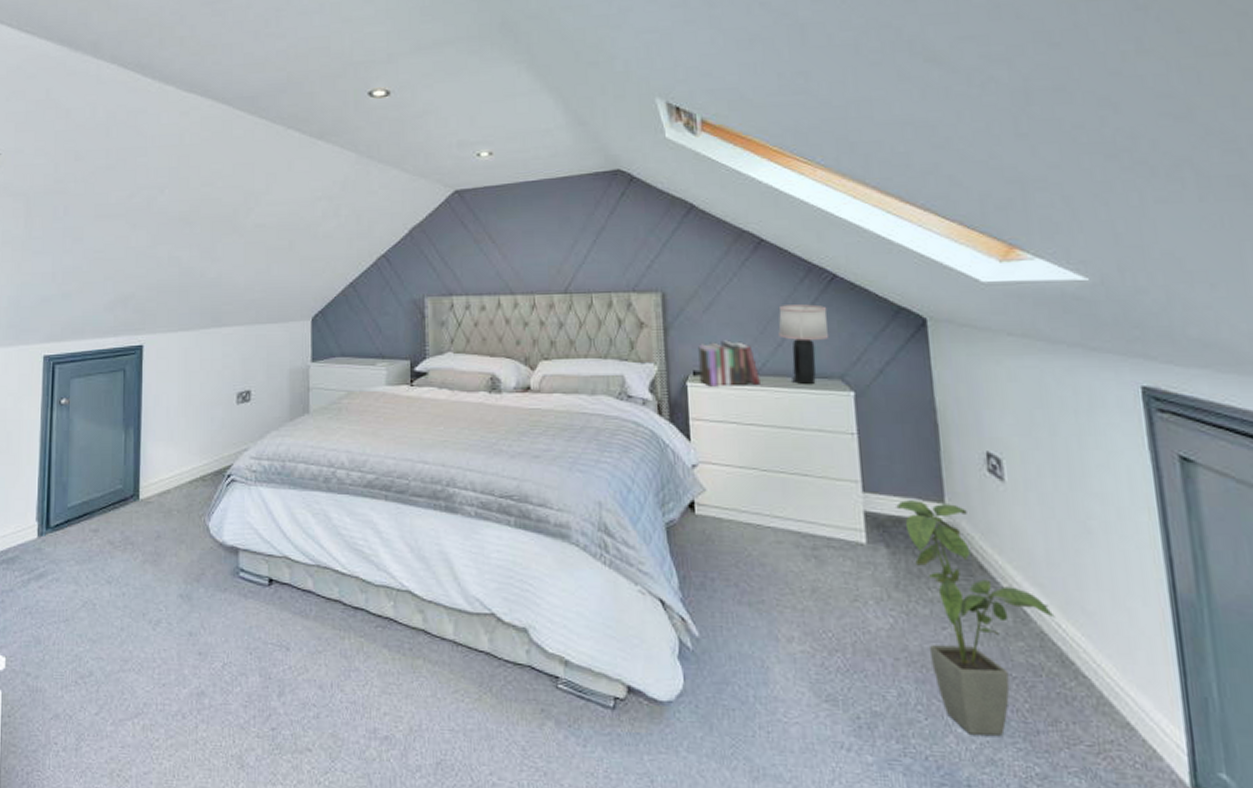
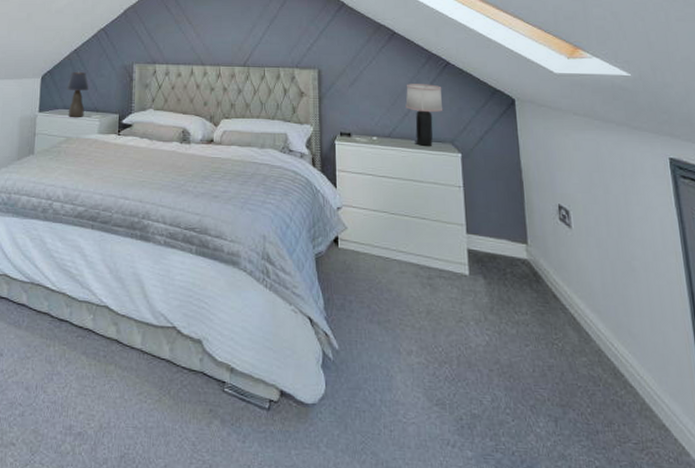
table lamp: none [343,309,371,368] -> present [67,71,89,118]
books: present [698,340,760,388] -> none [345,109,391,147]
house plant: present [896,500,1055,736] -> none [491,241,609,435]

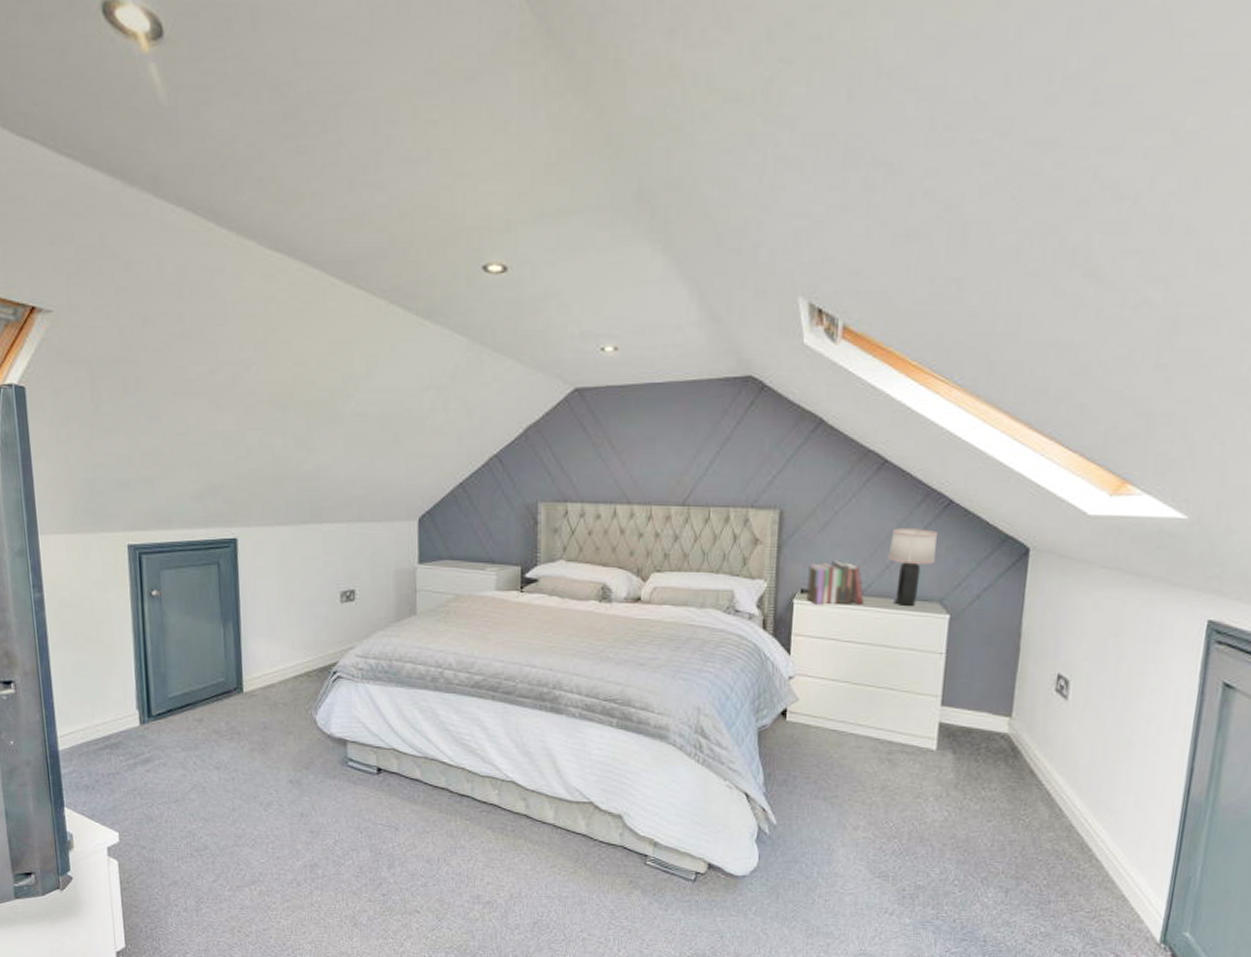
table lamp: present [67,71,89,118] -> none [452,511,481,571]
books: none [345,109,391,147] -> present [807,560,864,606]

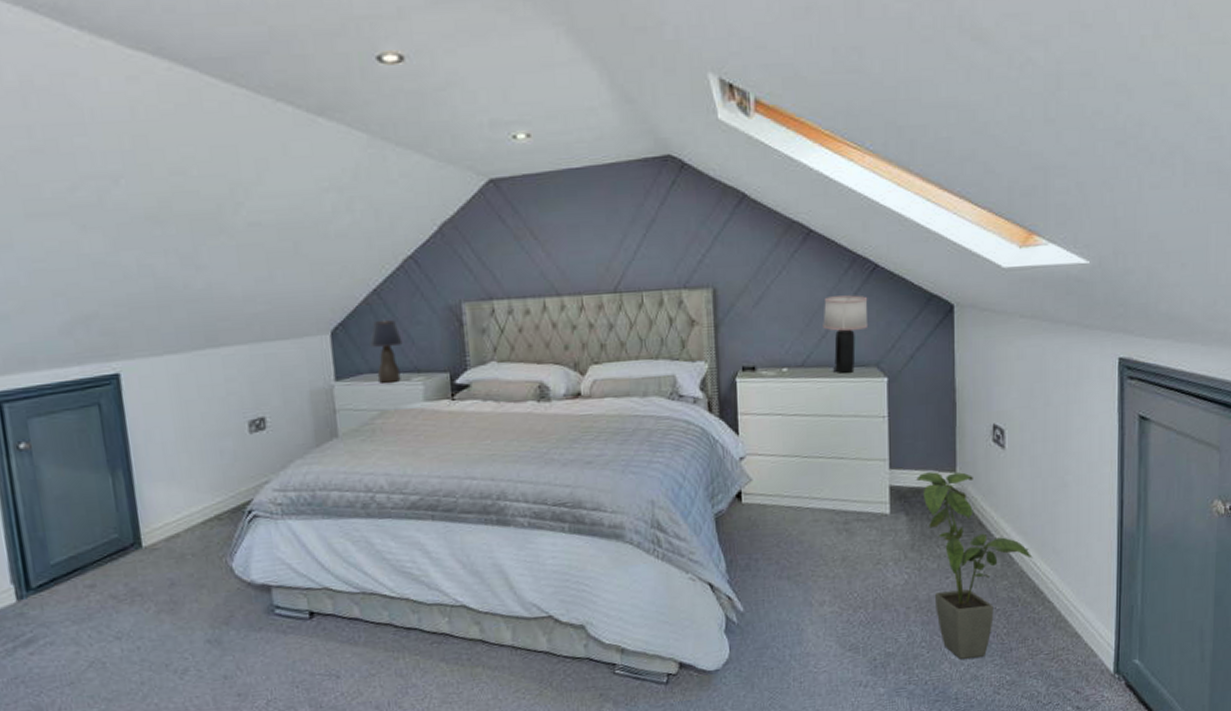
table lamp: none [452,511,481,571] -> present [370,319,403,384]
books: present [807,560,864,606] -> none [747,334,804,382]
house plant: none [968,714,1085,904] -> present [916,472,1033,659]

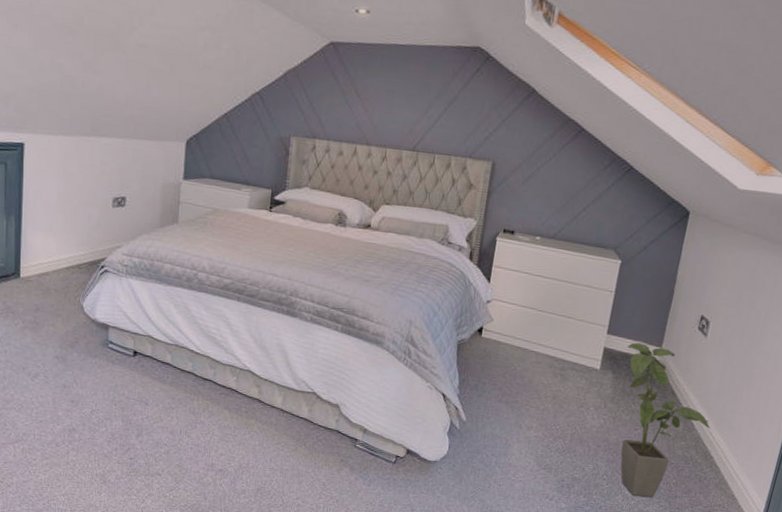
table lamp: present [370,319,403,384] -> none [215,138,240,190]
table lamp: present [823,295,869,374] -> none [576,186,619,252]

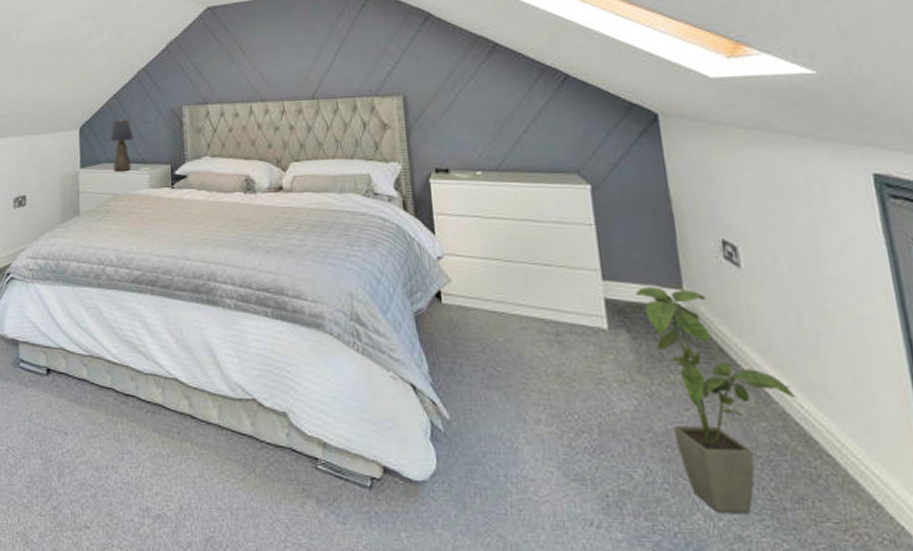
table lamp: none [215,138,240,190] -> present [109,119,134,172]

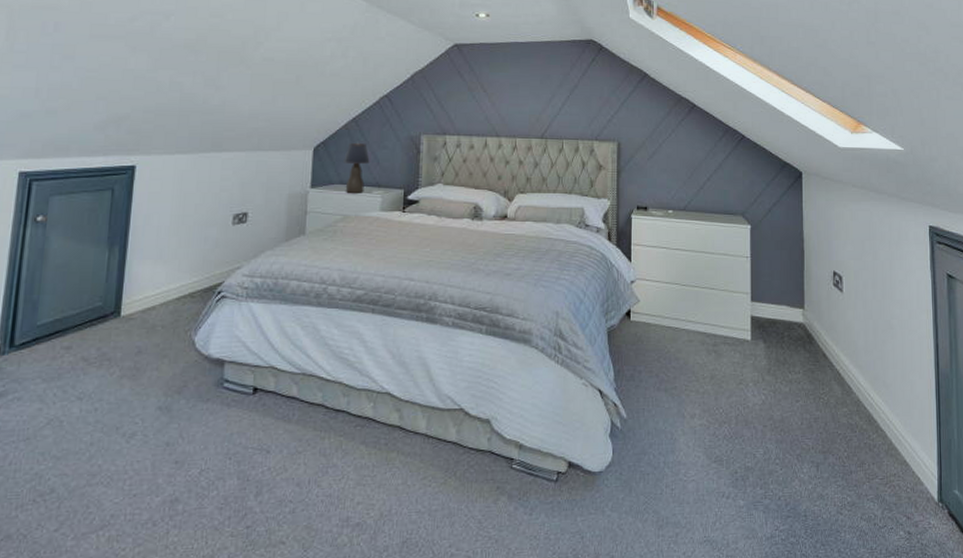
house plant: present [635,287,797,513] -> none [773,307,867,478]

